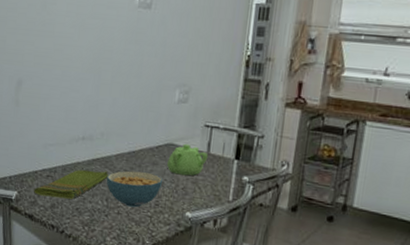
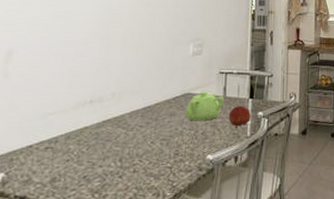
dish towel: present [34,170,109,199] -> none [28,131,122,172]
cereal bowl: present [106,170,163,208] -> none [119,124,182,162]
fruit: none [210,165,235,188] -> present [228,106,251,127]

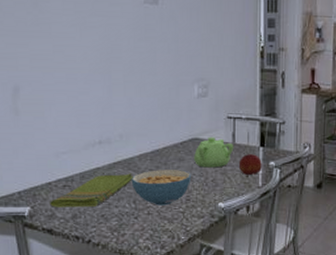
dish towel: none [28,131,122,172] -> present [50,173,133,208]
cereal bowl: none [119,124,182,162] -> present [131,170,192,206]

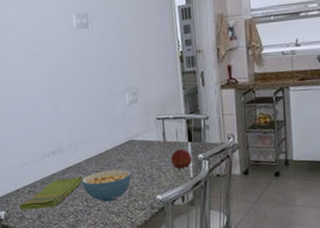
teapot: present [194,136,234,168] -> none [131,137,166,166]

